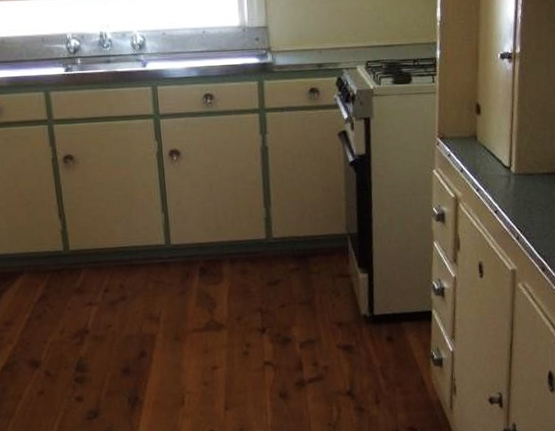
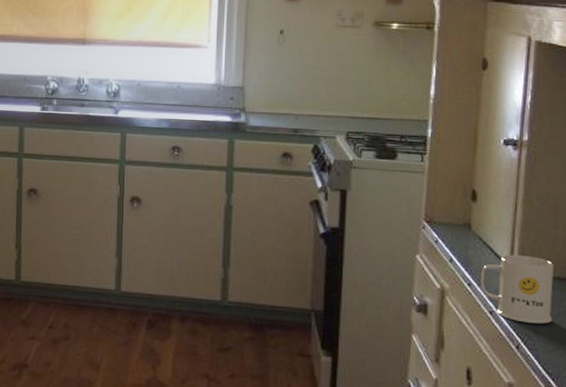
mug: none [486,157,544,217] -> present [480,254,554,324]

